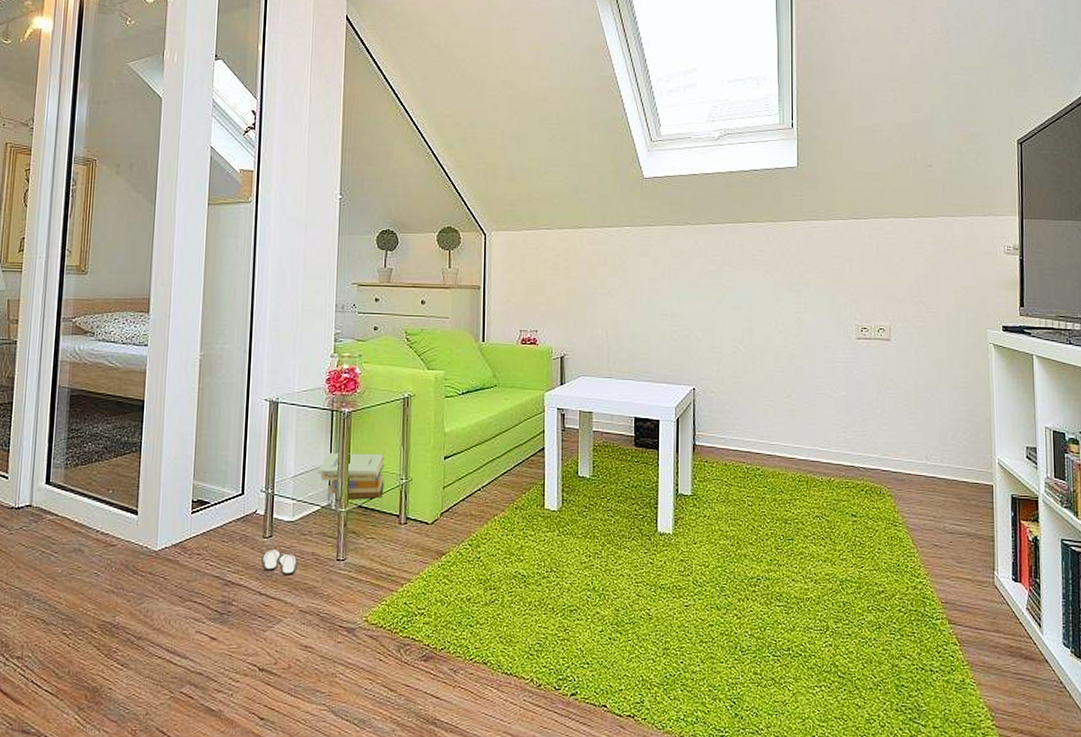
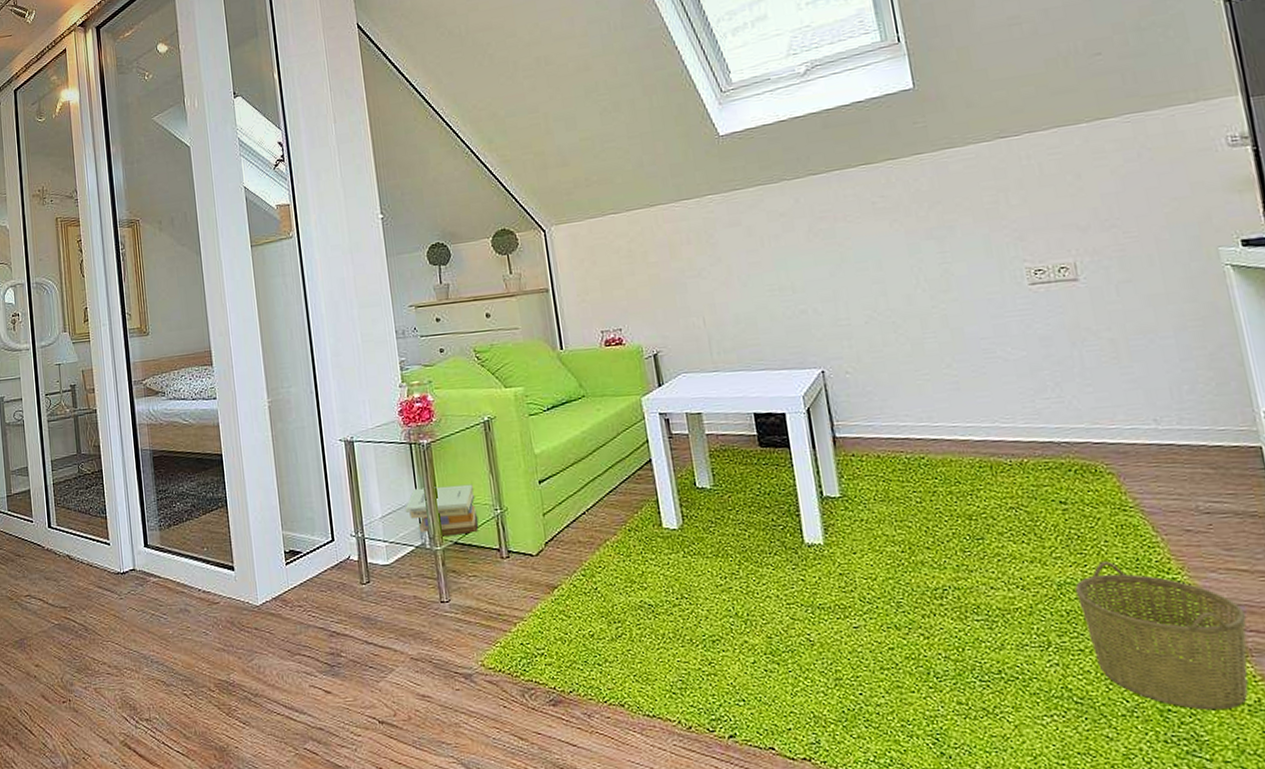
slippers: present [261,550,298,576] -> none [362,596,401,622]
basket: none [851,565,965,687] -> present [1074,561,1249,711]

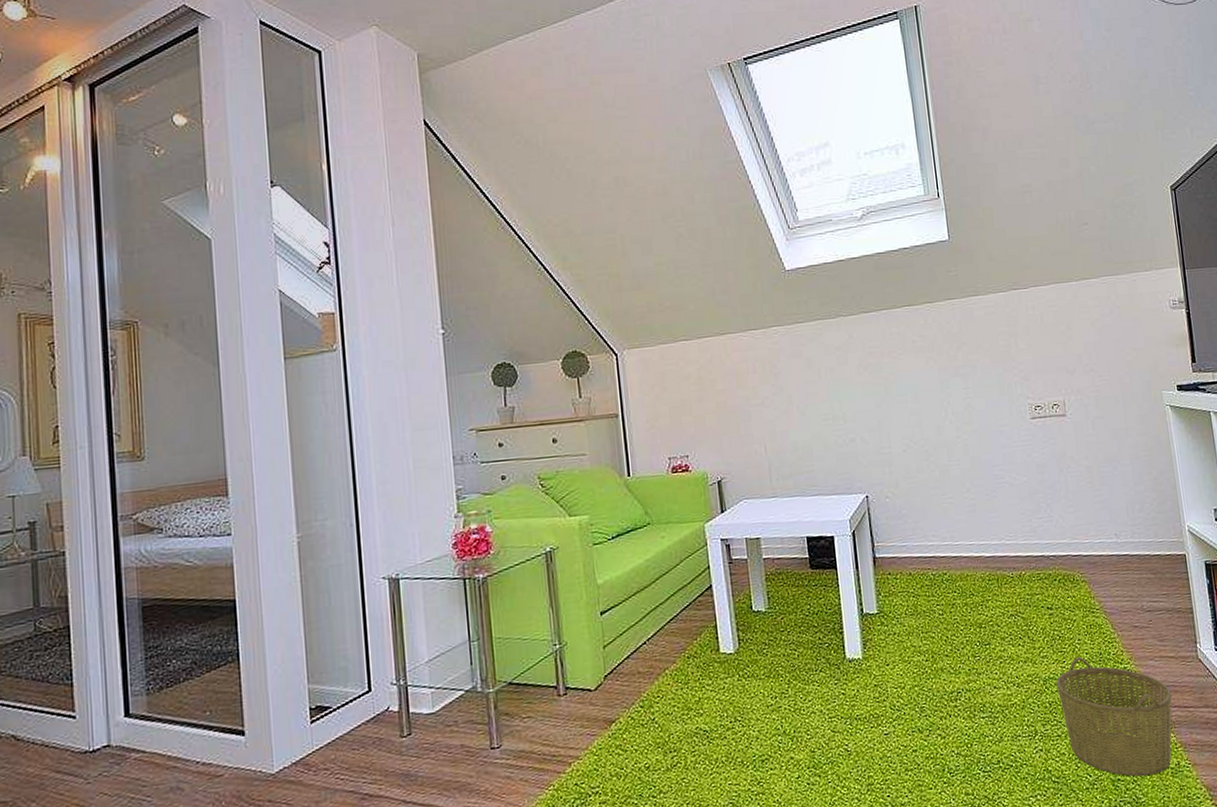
books: present [405,484,479,537] -> none [455,619,536,678]

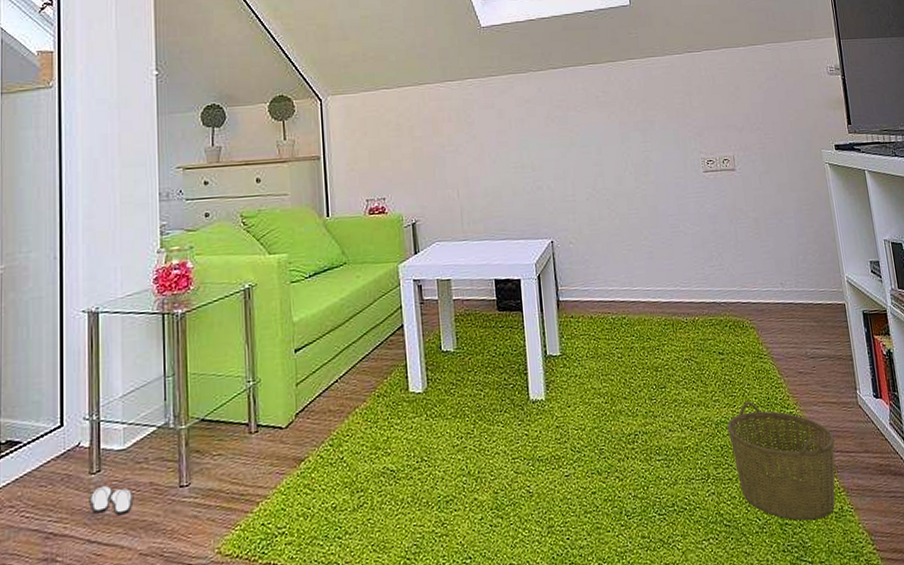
slippers: none [401,748,446,777] -> present [89,486,134,515]

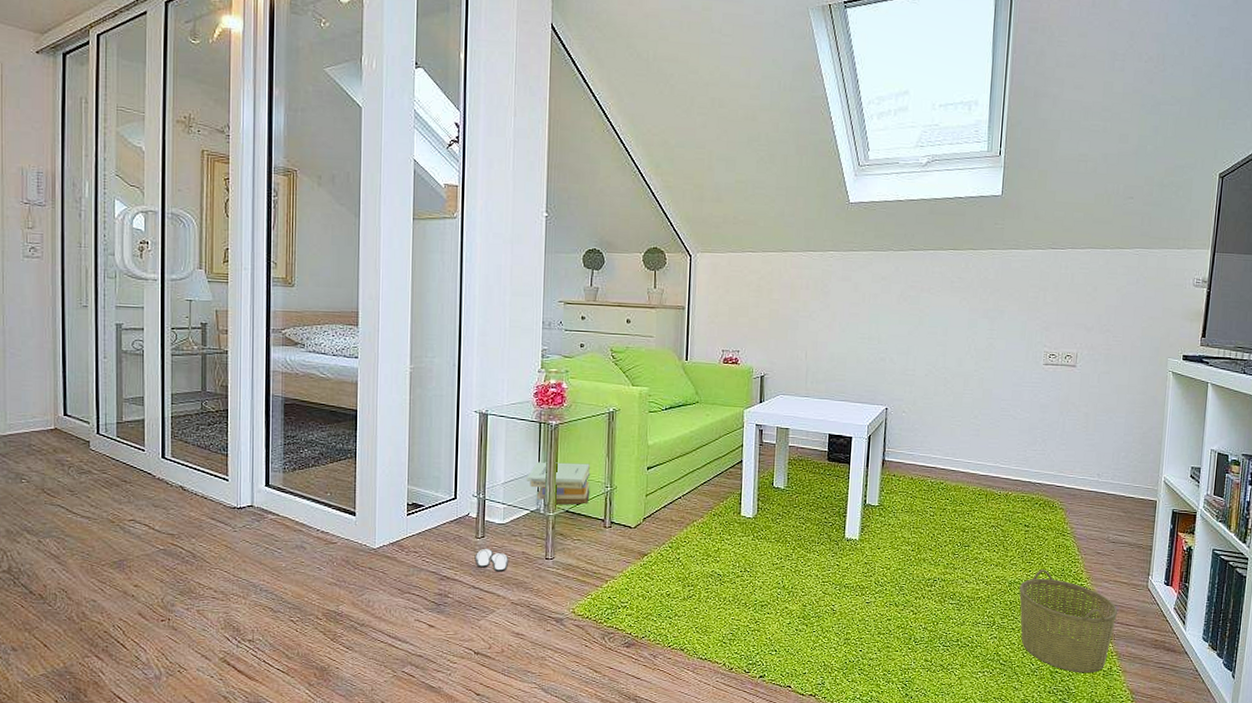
books: none [150,355,229,414] -> present [526,461,591,505]

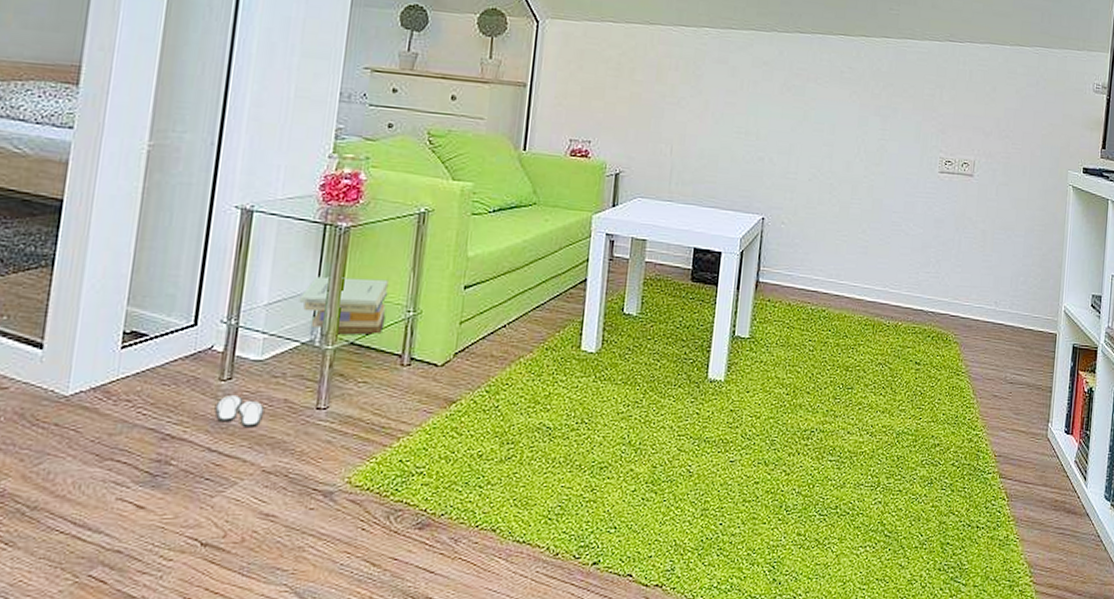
basket: present [1019,569,1118,674] -> none [907,417,1016,544]

